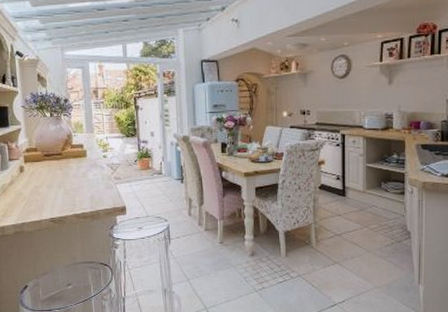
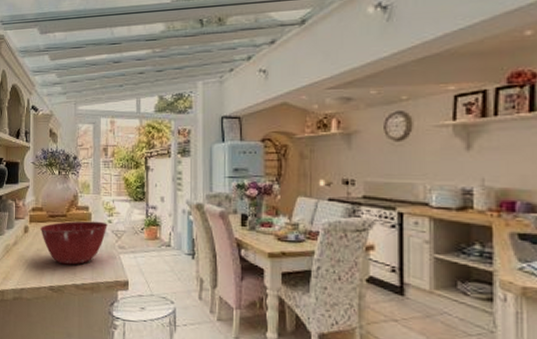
mixing bowl: none [35,157,103,198] -> present [39,220,108,265]

